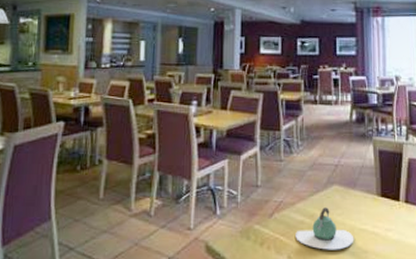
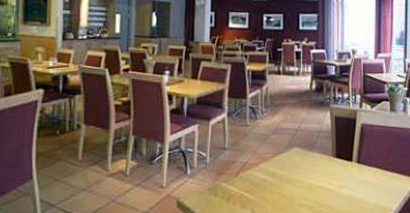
teapot: present [296,207,354,250] -> none [259,167,311,205]

